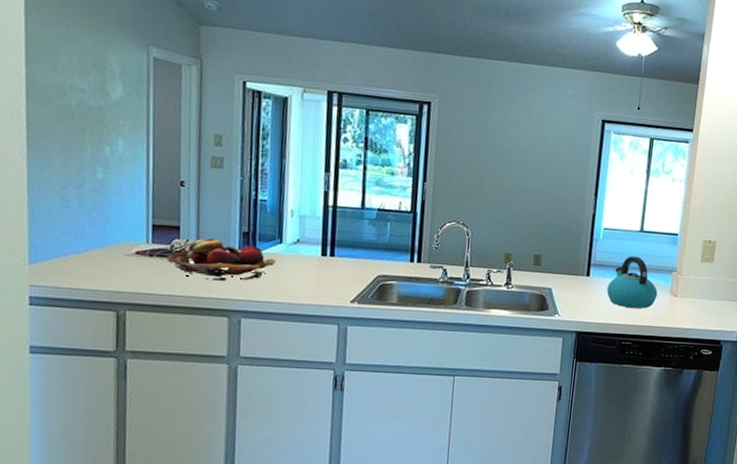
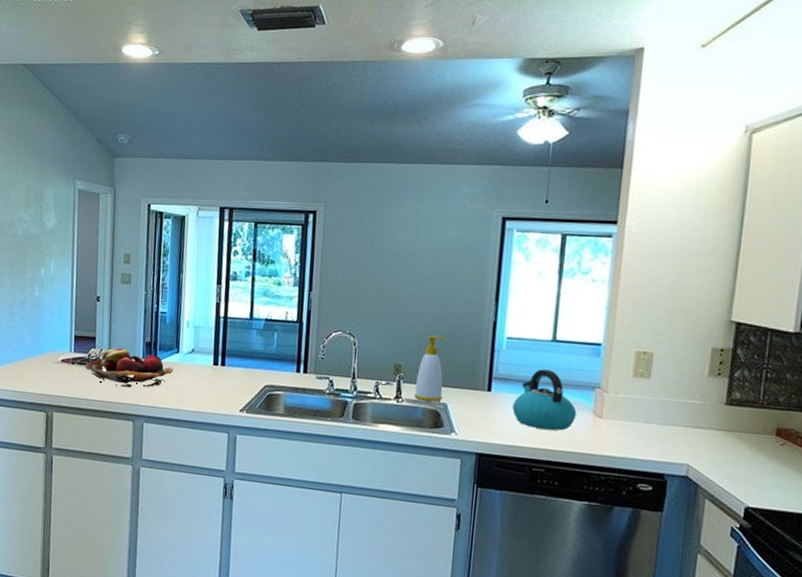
soap bottle: none [522,226,553,287] -> present [414,335,447,402]

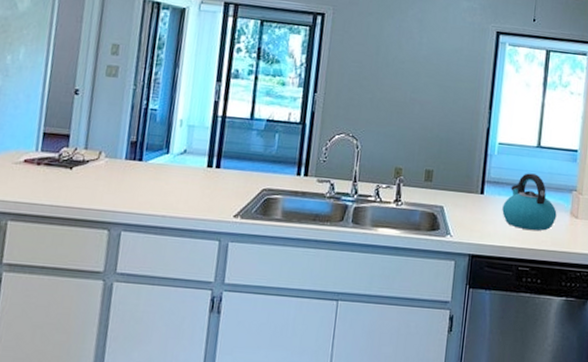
fruit basket: present [85,347,174,388] -> none [53,147,162,192]
soap bottle: present [414,335,447,402] -> none [413,139,445,205]

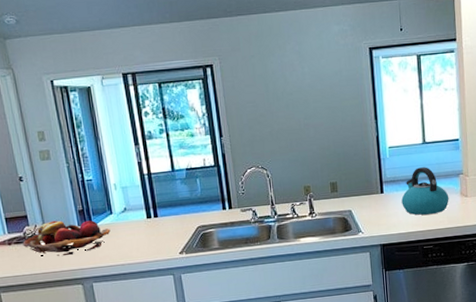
fruit basket: none [53,147,162,192] -> present [23,220,111,256]

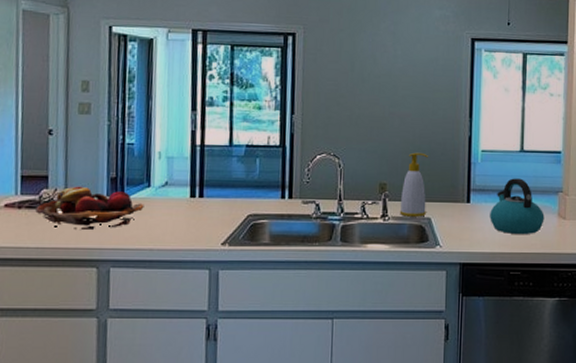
soap bottle: none [323,155,347,212] -> present [399,152,428,217]

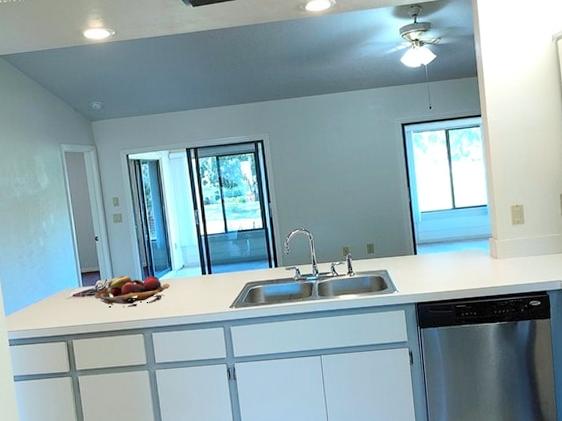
soap bottle: present [399,152,428,217] -> none [361,219,383,271]
kettle: present [490,178,545,234] -> none [434,230,480,276]

